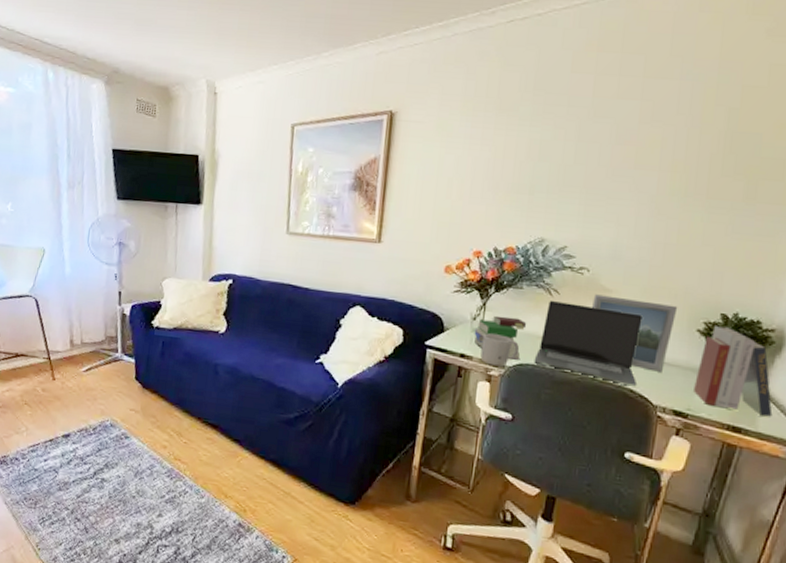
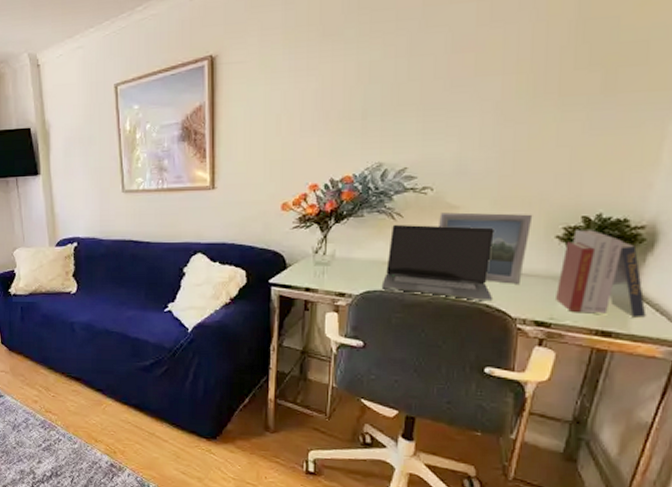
book: present [474,315,527,360] -> none [317,246,371,288]
mug: present [480,333,519,367] -> none [326,265,364,296]

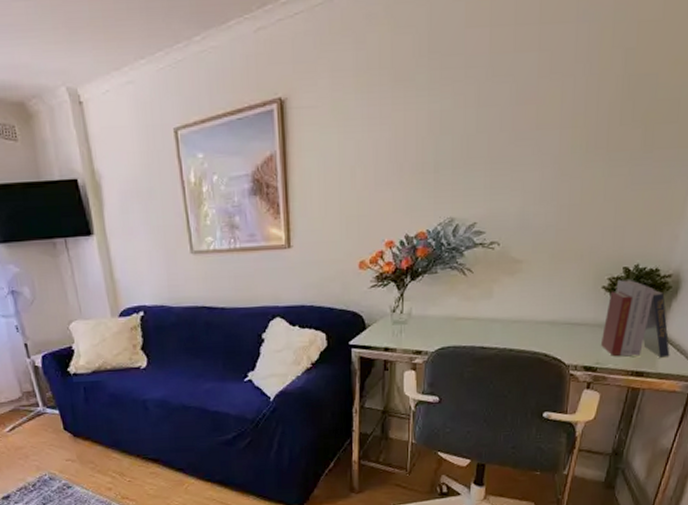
laptop: present [381,225,494,302] -> none [454,280,552,351]
picture frame: present [439,212,533,284] -> none [505,266,584,334]

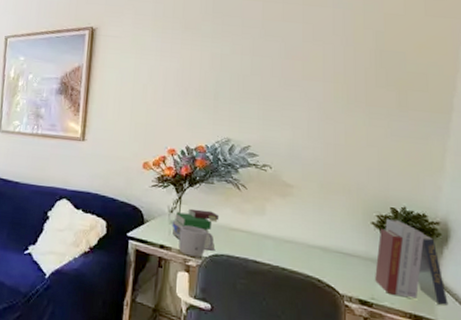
book: none [395,303,445,344] -> present [172,208,220,251]
mug: none [403,322,439,354] -> present [178,225,213,258]

